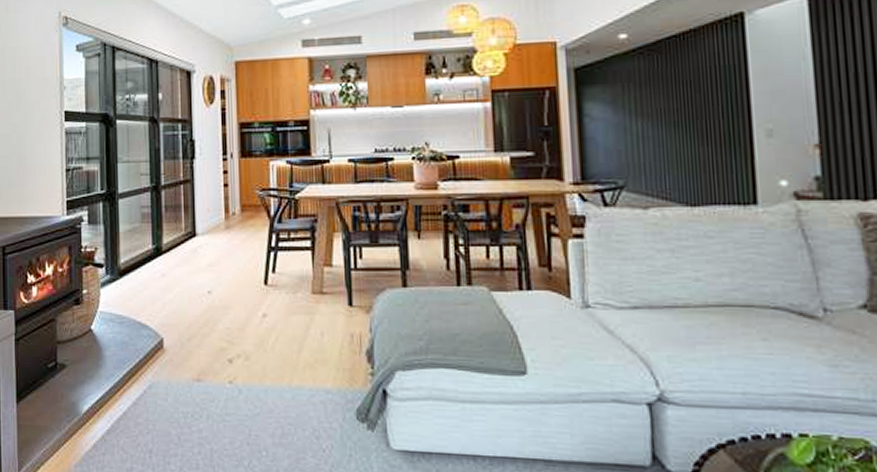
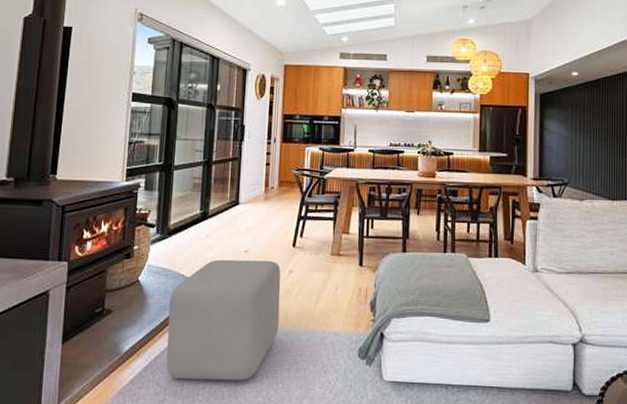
pouf: none [127,302,256,448] -> present [166,259,281,381]

